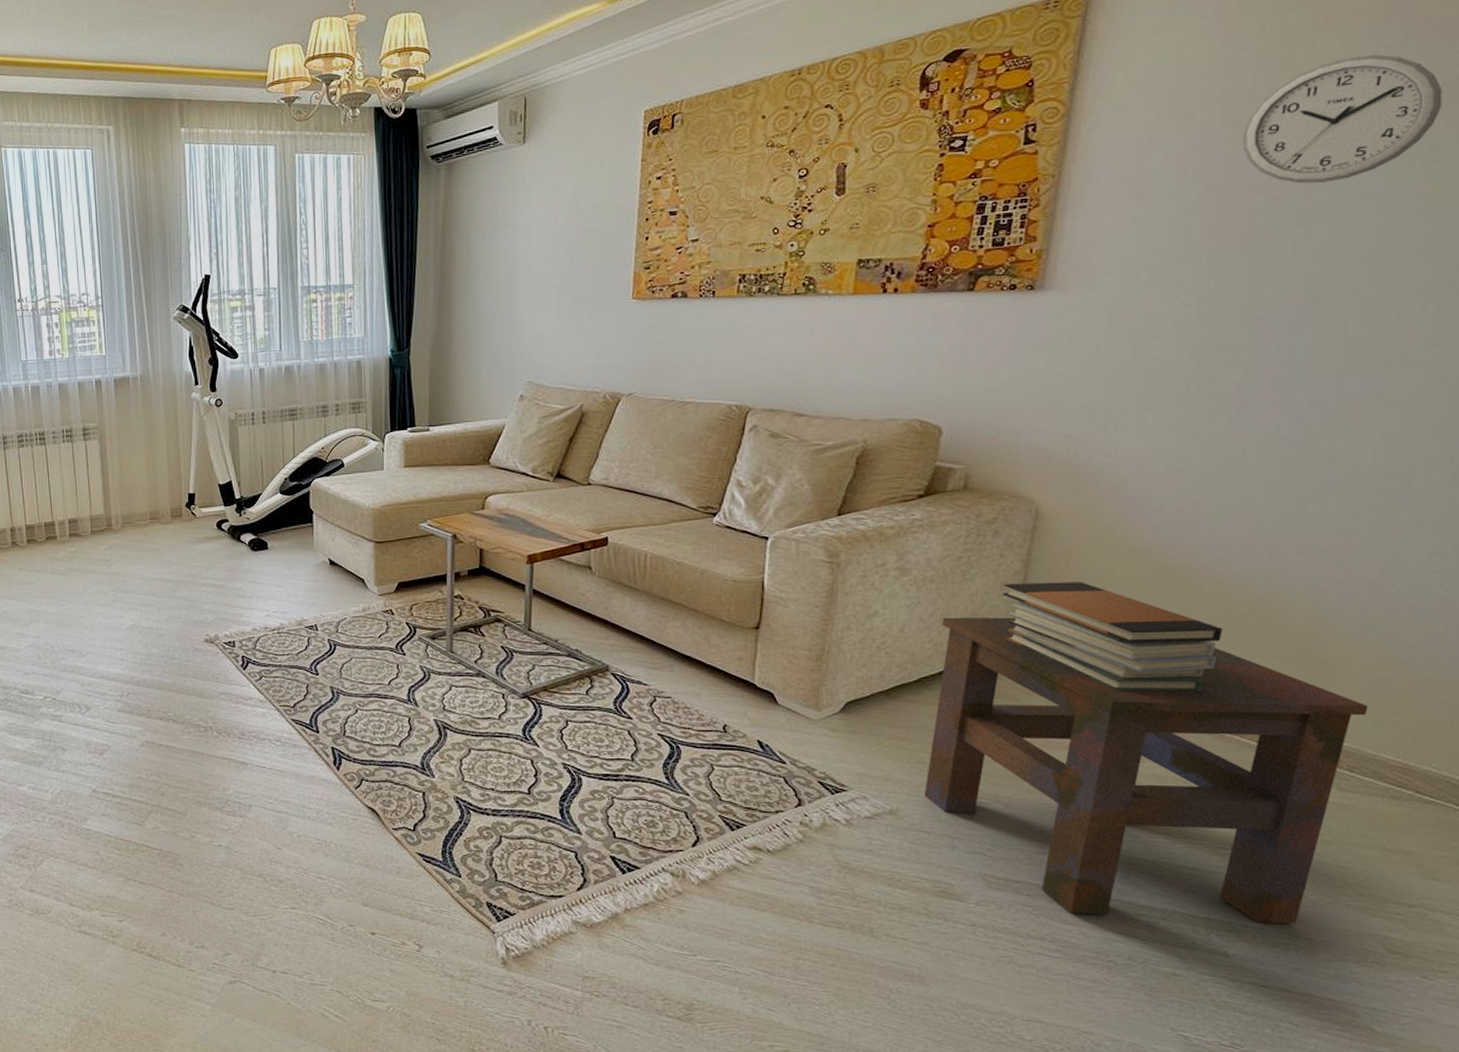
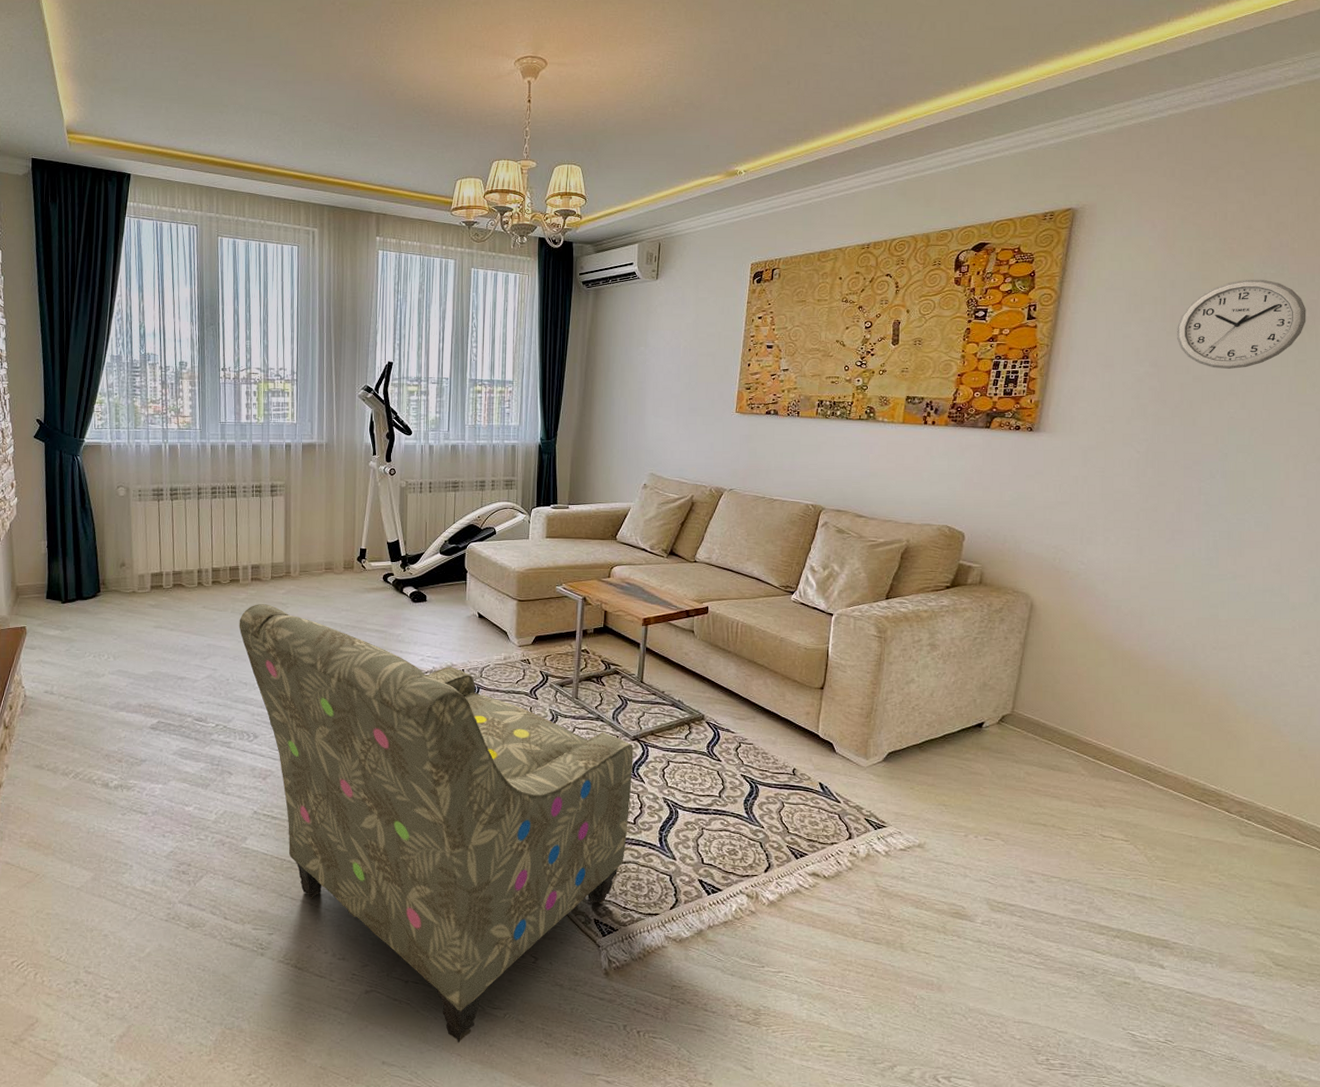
armchair: none [59,562,524,1038] -> present [239,604,634,1043]
side table: present [924,617,1368,923] -> none [945,686,1260,941]
book stack: present [1003,582,1223,692] -> none [1006,661,1161,754]

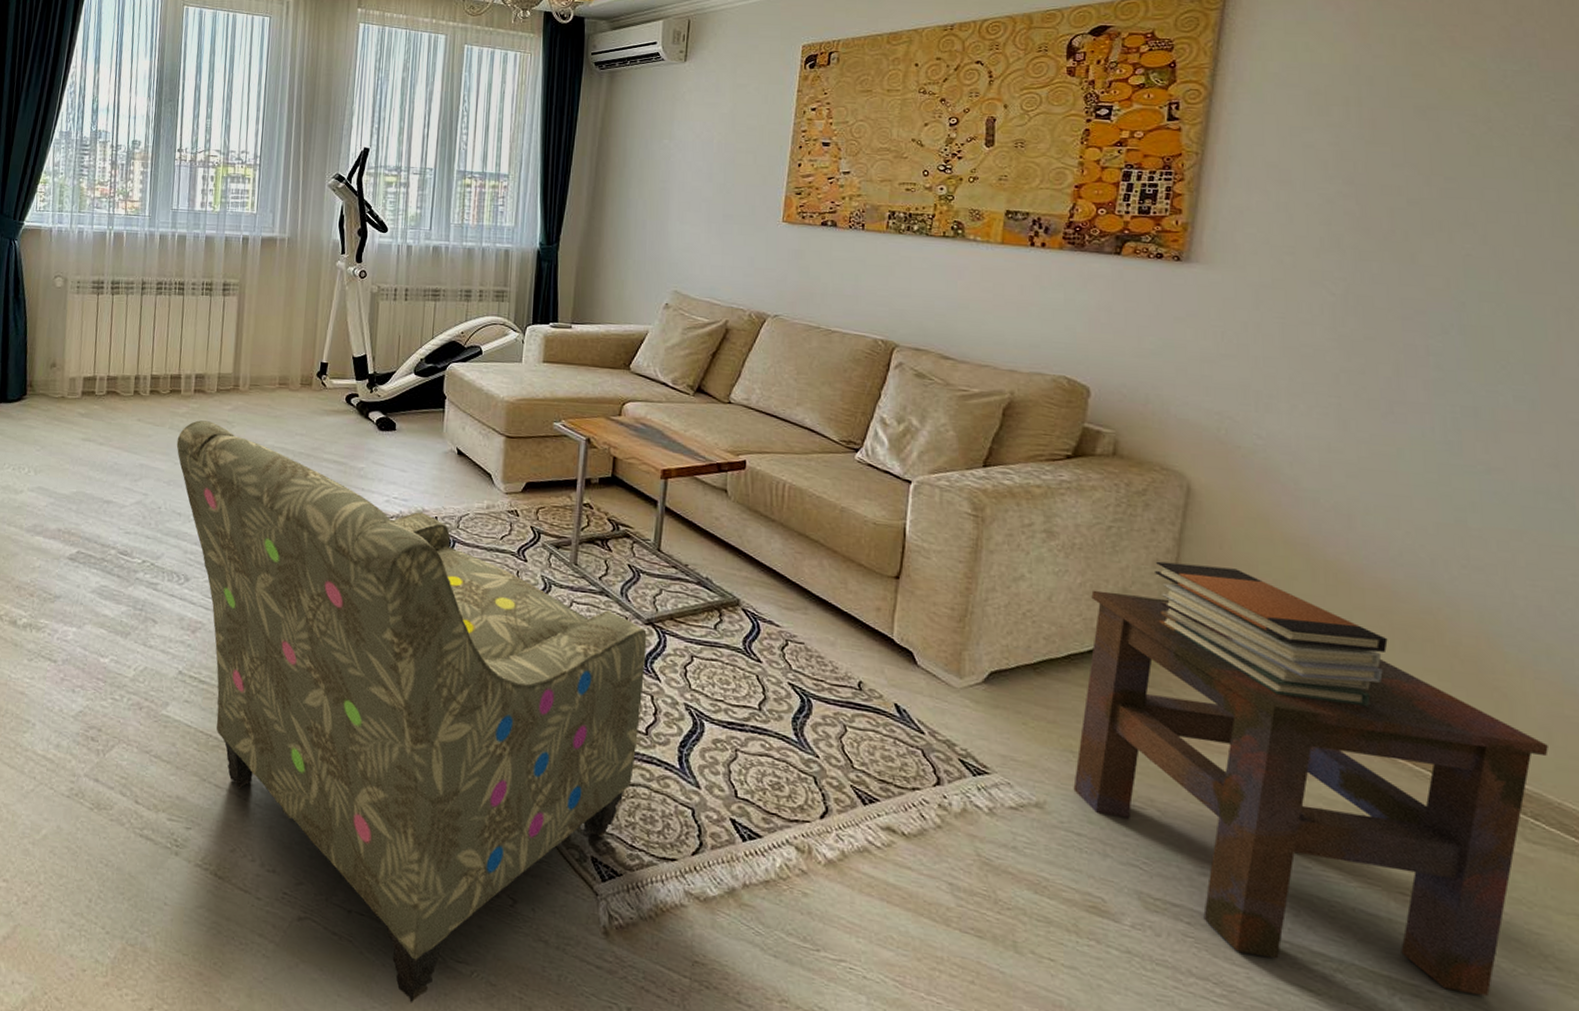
side table: none [945,686,1260,941] -> present [1073,590,1548,996]
book stack: none [1006,661,1161,754] -> present [1155,561,1388,708]
wall clock: present [1176,279,1306,369] -> none [1378,76,1571,192]

